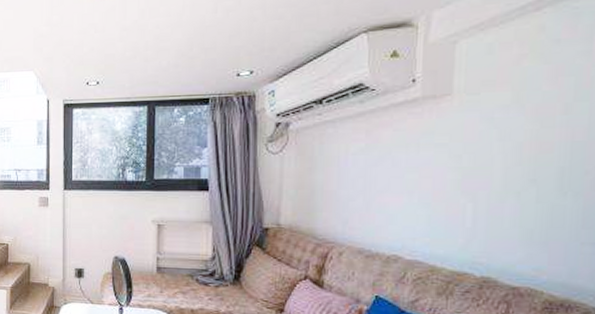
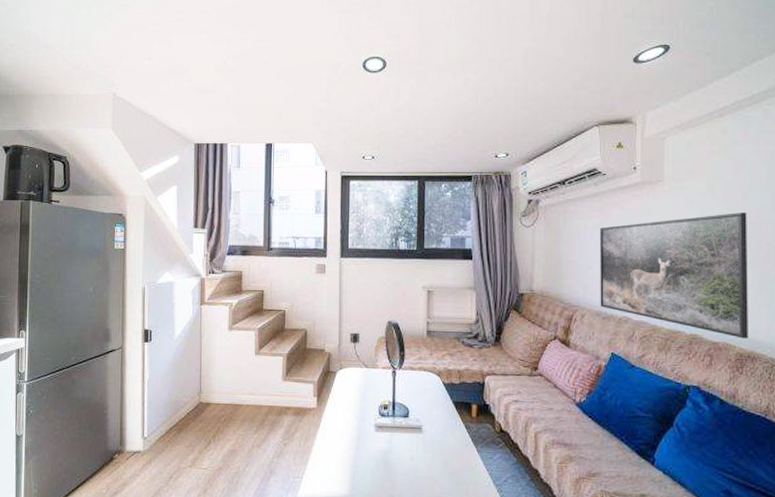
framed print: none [363,130,569,284] -> present [599,213,748,339]

